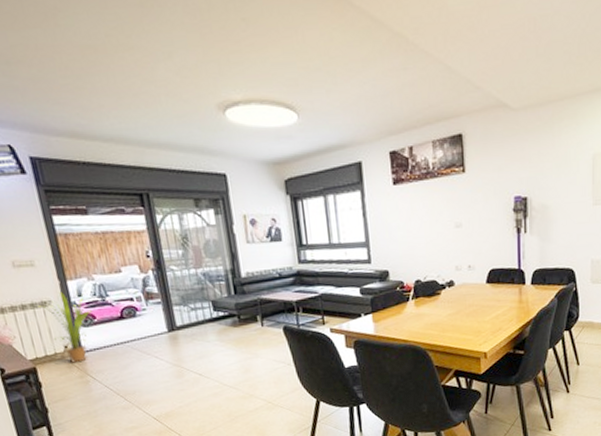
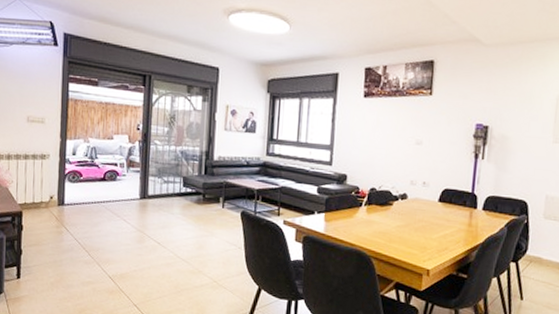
house plant: present [37,292,92,363] -> none [38,149,80,214]

